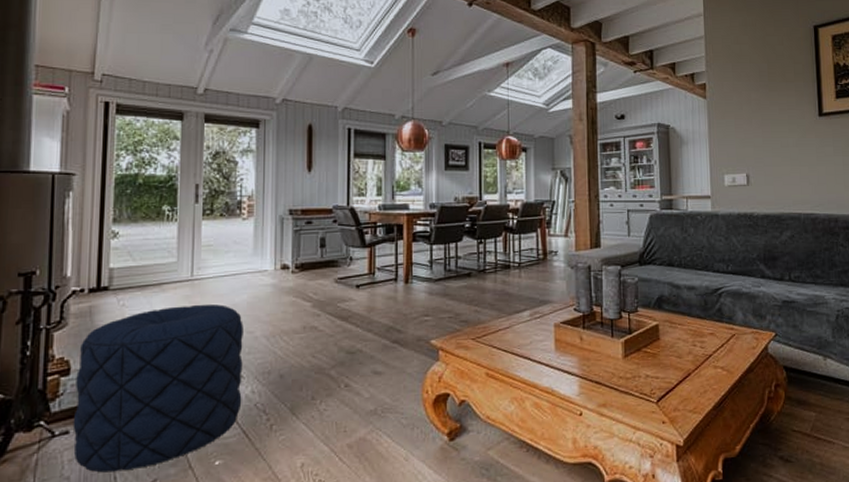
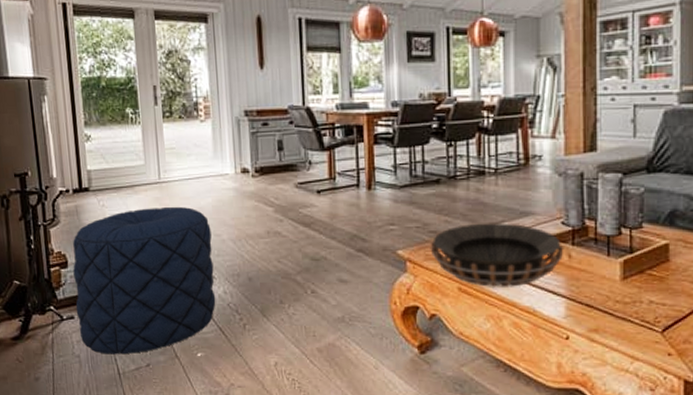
decorative bowl: none [461,311,577,371] -> present [430,223,564,287]

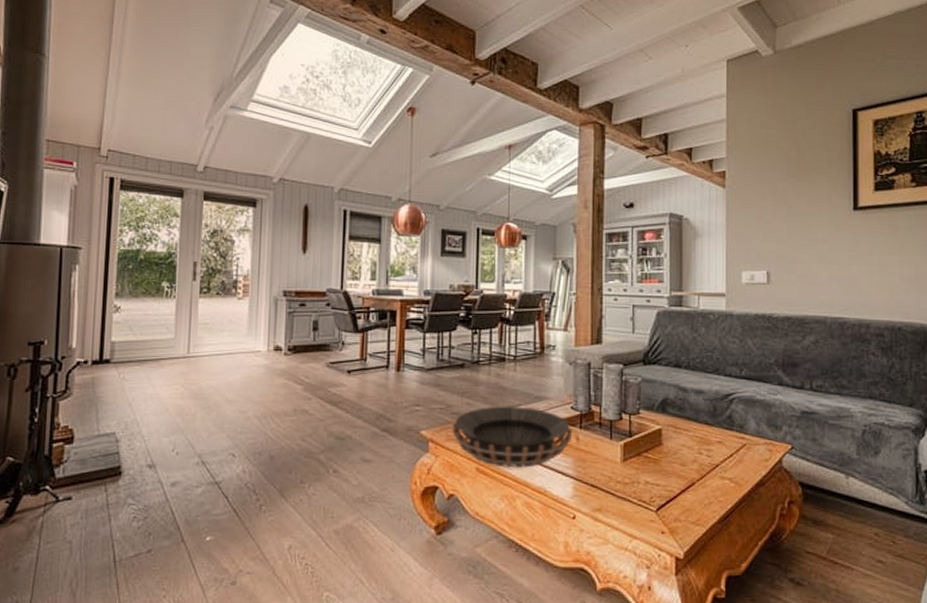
pouf: present [73,206,216,355] -> none [75,381,236,540]

